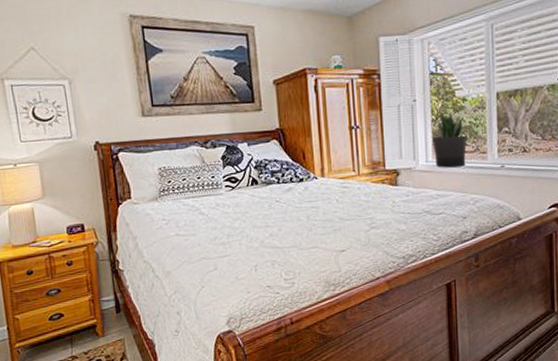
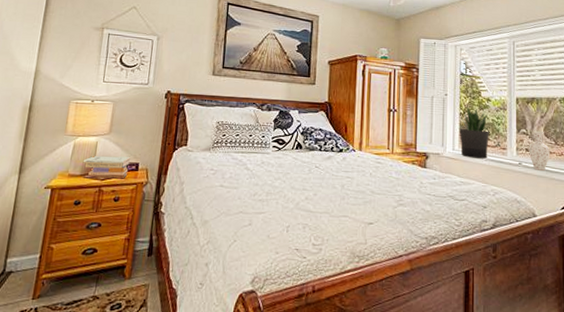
books: none [23,219,75,246] -> present [82,155,130,180]
vase: none [512,127,536,171] -> present [529,131,550,171]

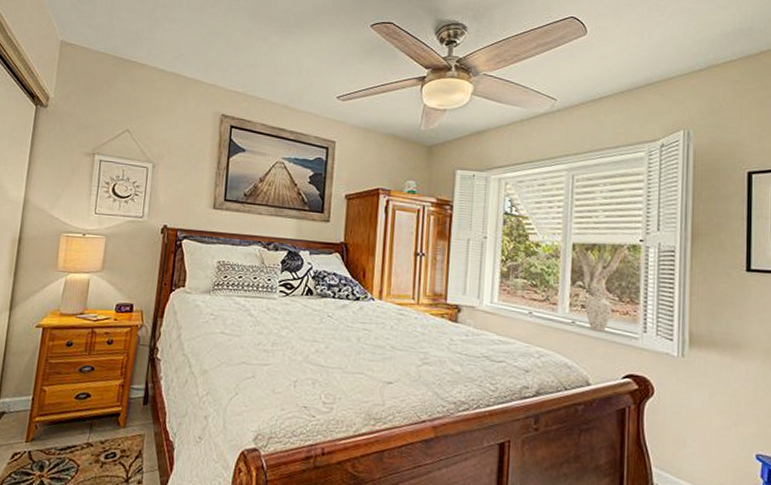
books: present [82,155,130,180] -> none [74,293,124,321]
planter: present [459,105,490,160] -> none [499,250,538,316]

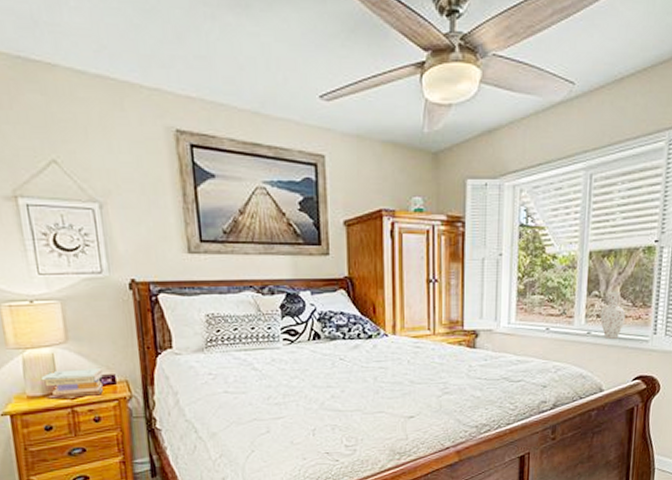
books: none [74,293,124,321] -> present [40,368,104,398]

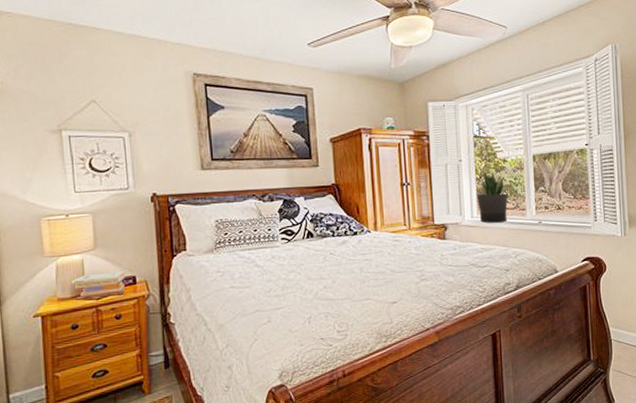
planter: none [517,266,555,333] -> present [476,169,508,224]
vase: present [600,292,626,339] -> none [548,187,569,227]

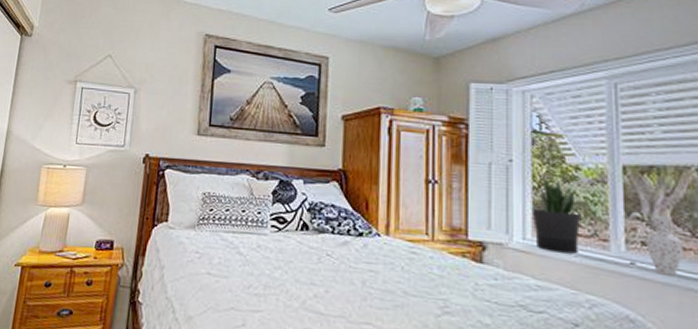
books: present [70,271,126,299] -> none [54,229,104,260]
vase: none [548,187,569,227] -> present [646,216,684,276]

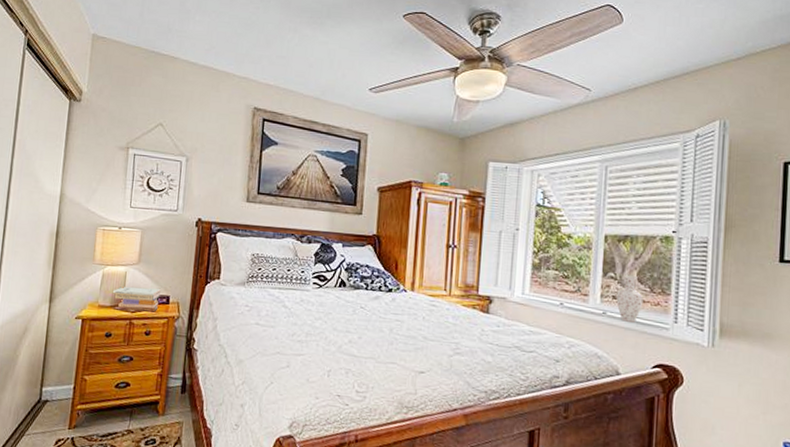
books: none [54,229,104,260] -> present [112,286,161,313]
planter: present [533,175,582,255] -> none [531,242,570,307]

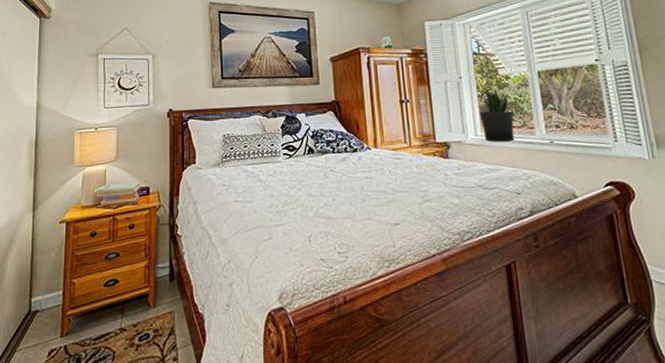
planter: none [531,242,570,307] -> present [478,86,515,143]
vase: present [616,275,644,323] -> none [559,105,584,147]

